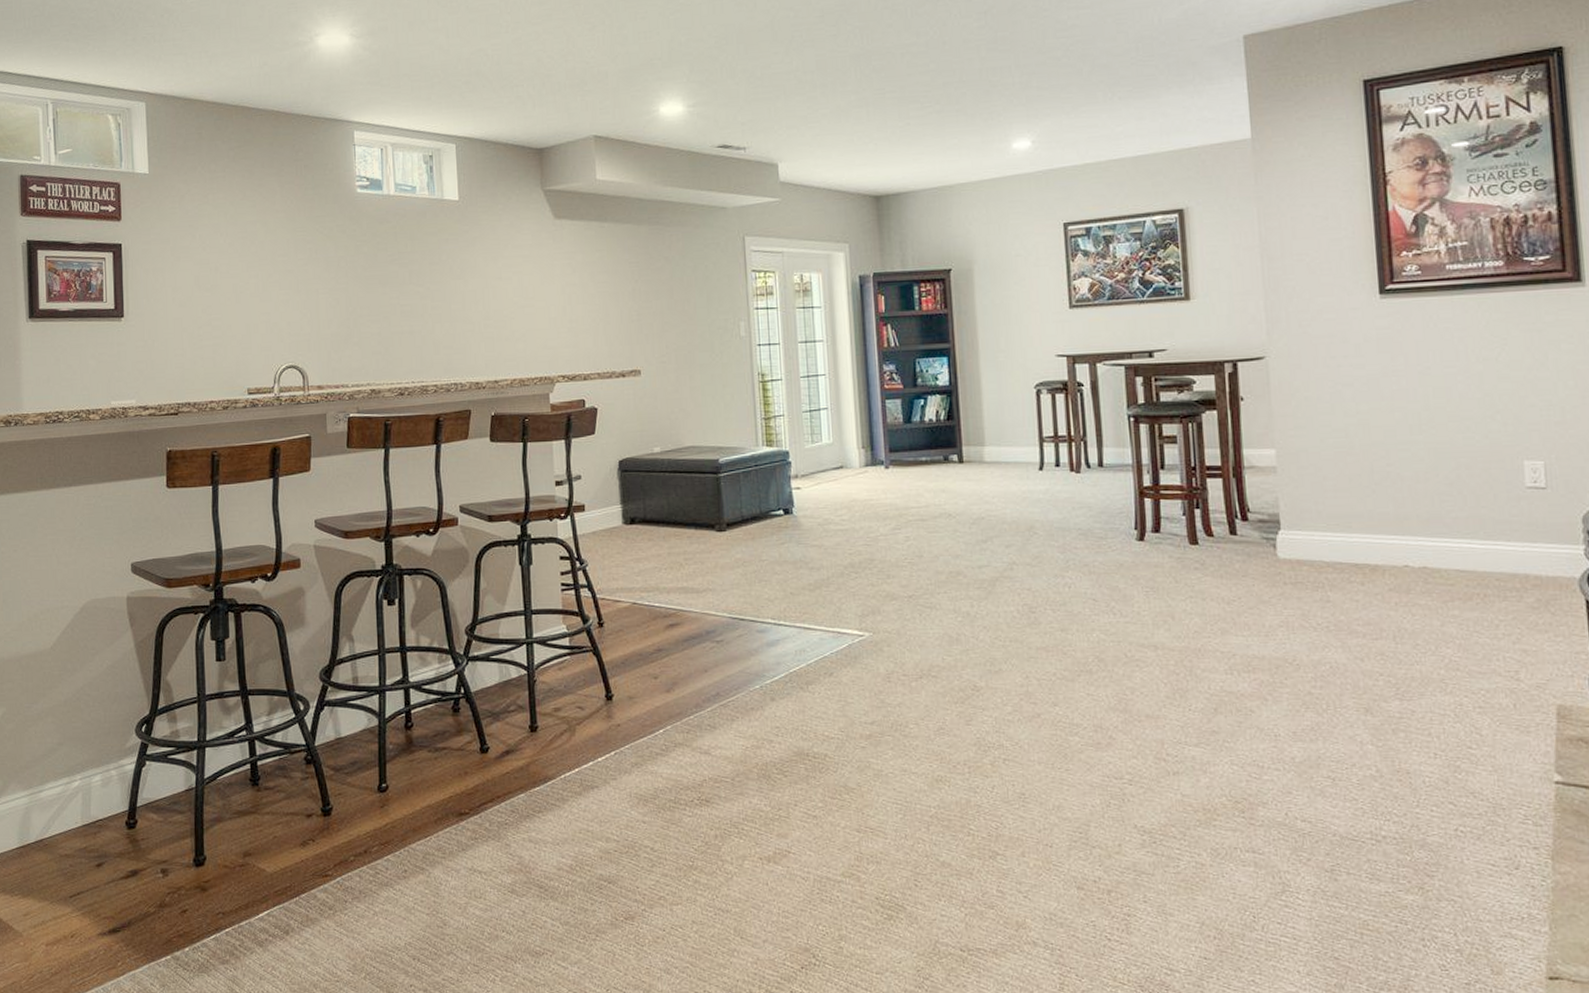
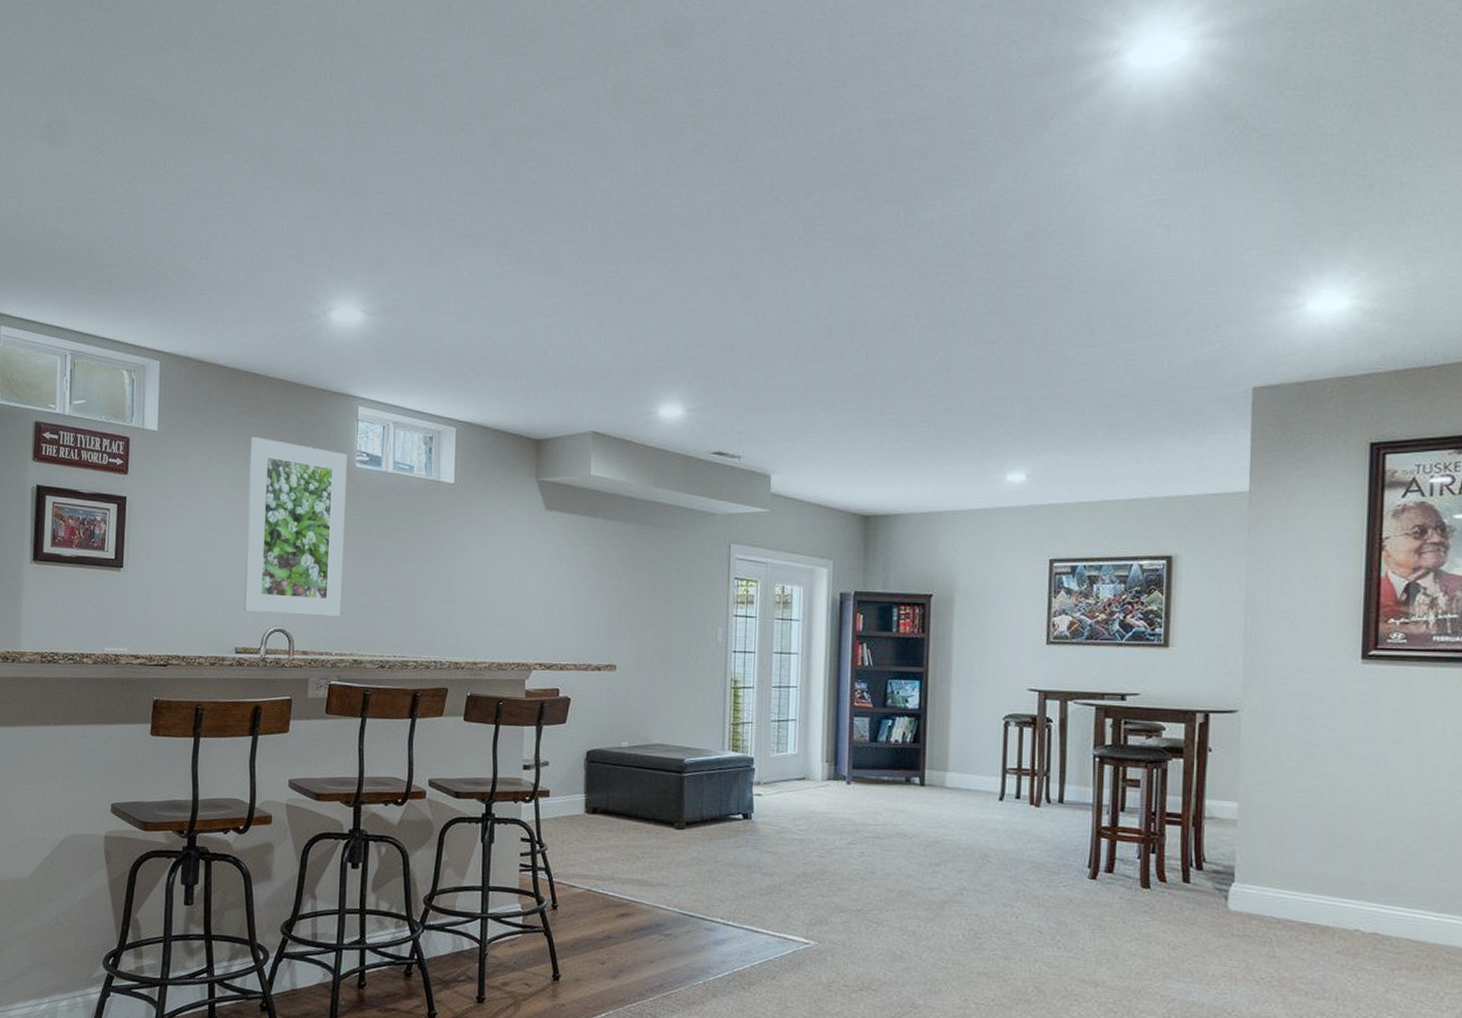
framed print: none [246,170,354,351] -> present [244,436,347,617]

